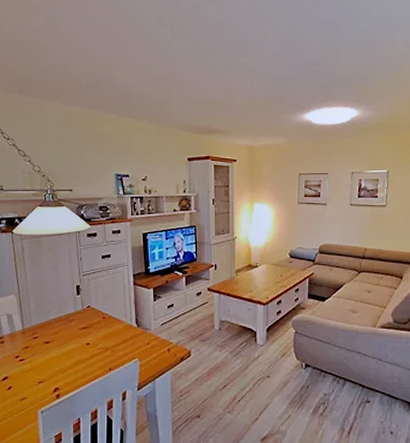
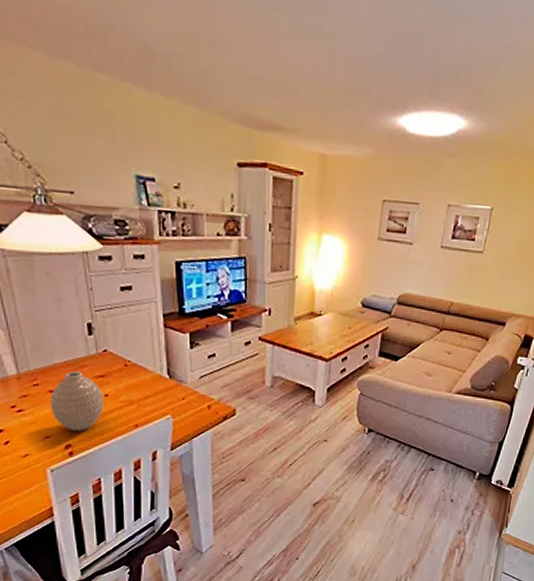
vase: none [44,325,86,376] -> present [49,371,104,431]

